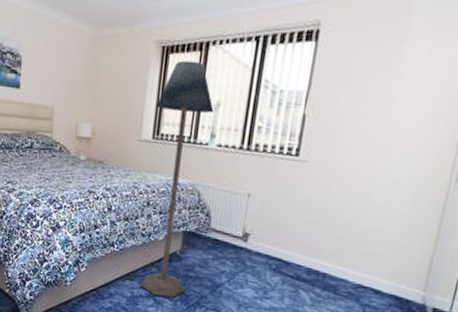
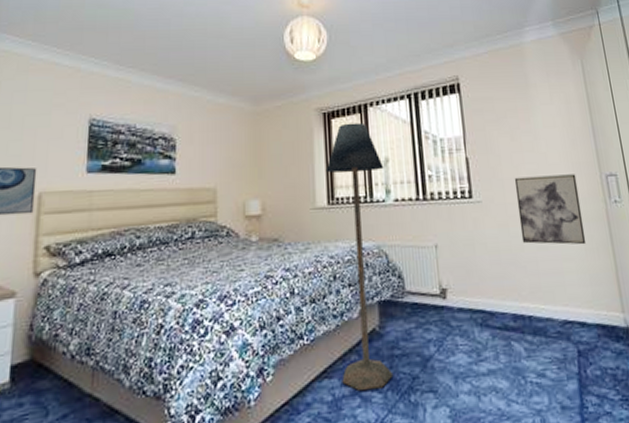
wall art: none [339,143,426,223] -> present [514,174,587,245]

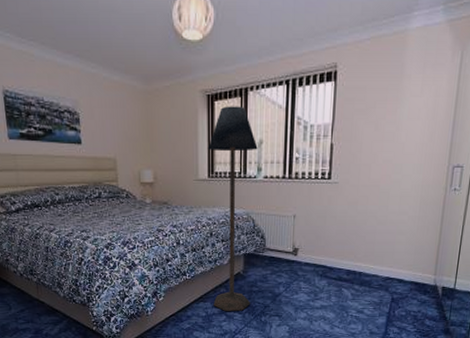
wall art: present [514,174,587,245] -> none [366,164,426,223]

